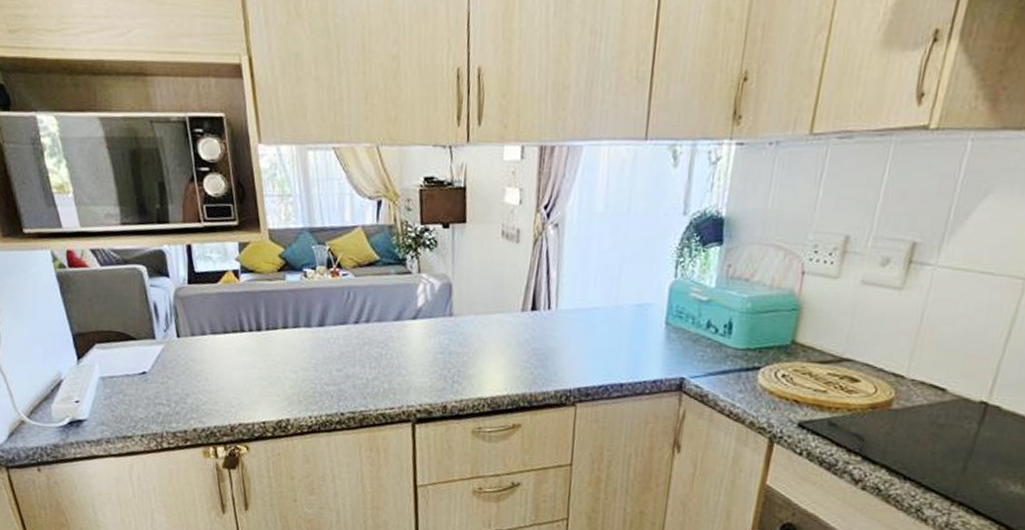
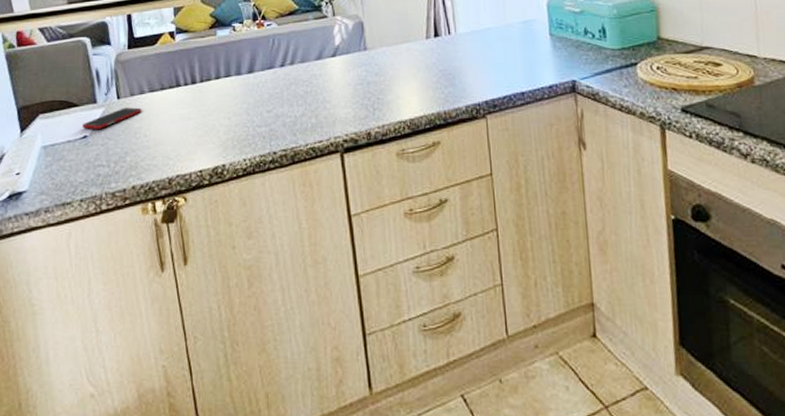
cell phone: none [140,347,204,367] -> present [81,107,142,129]

